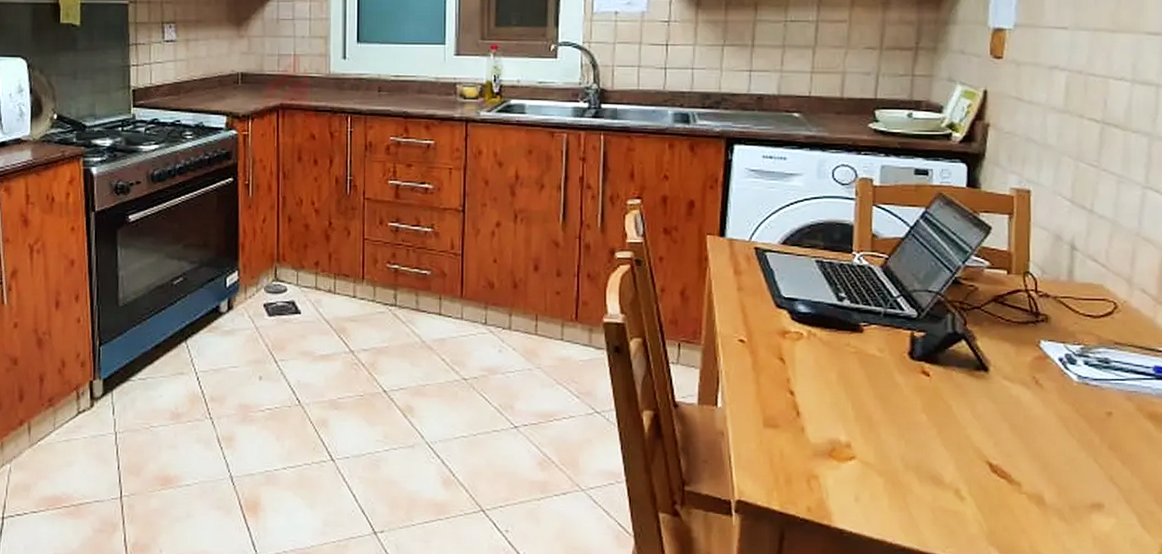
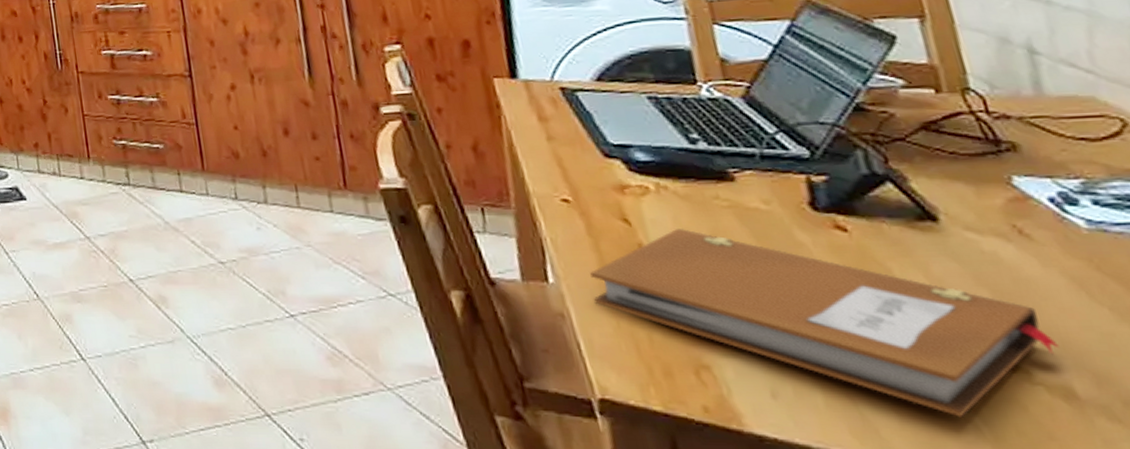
notebook: none [747,368,1042,517] -> present [590,229,1060,417]

